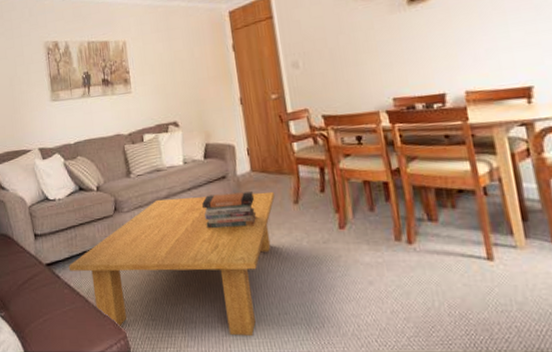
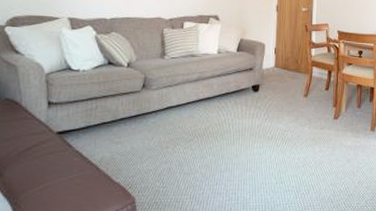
coffee table: present [69,191,275,336] -> none [83,81,290,200]
book stack: present [202,191,257,229] -> none [228,82,274,112]

